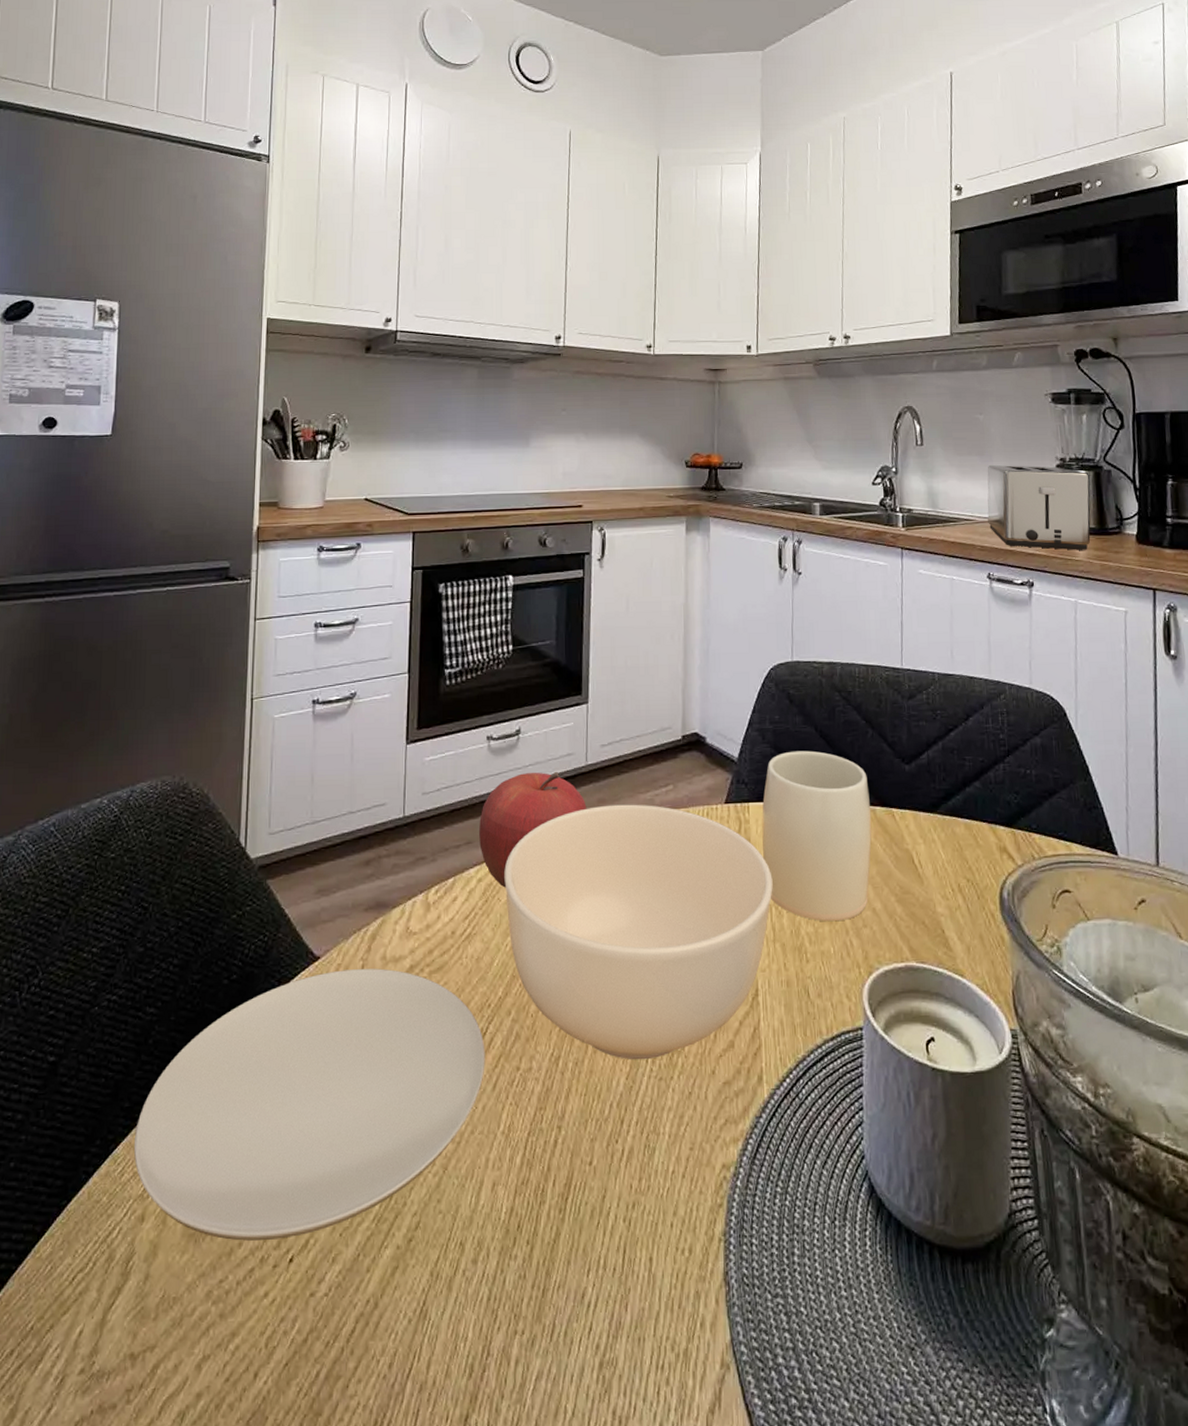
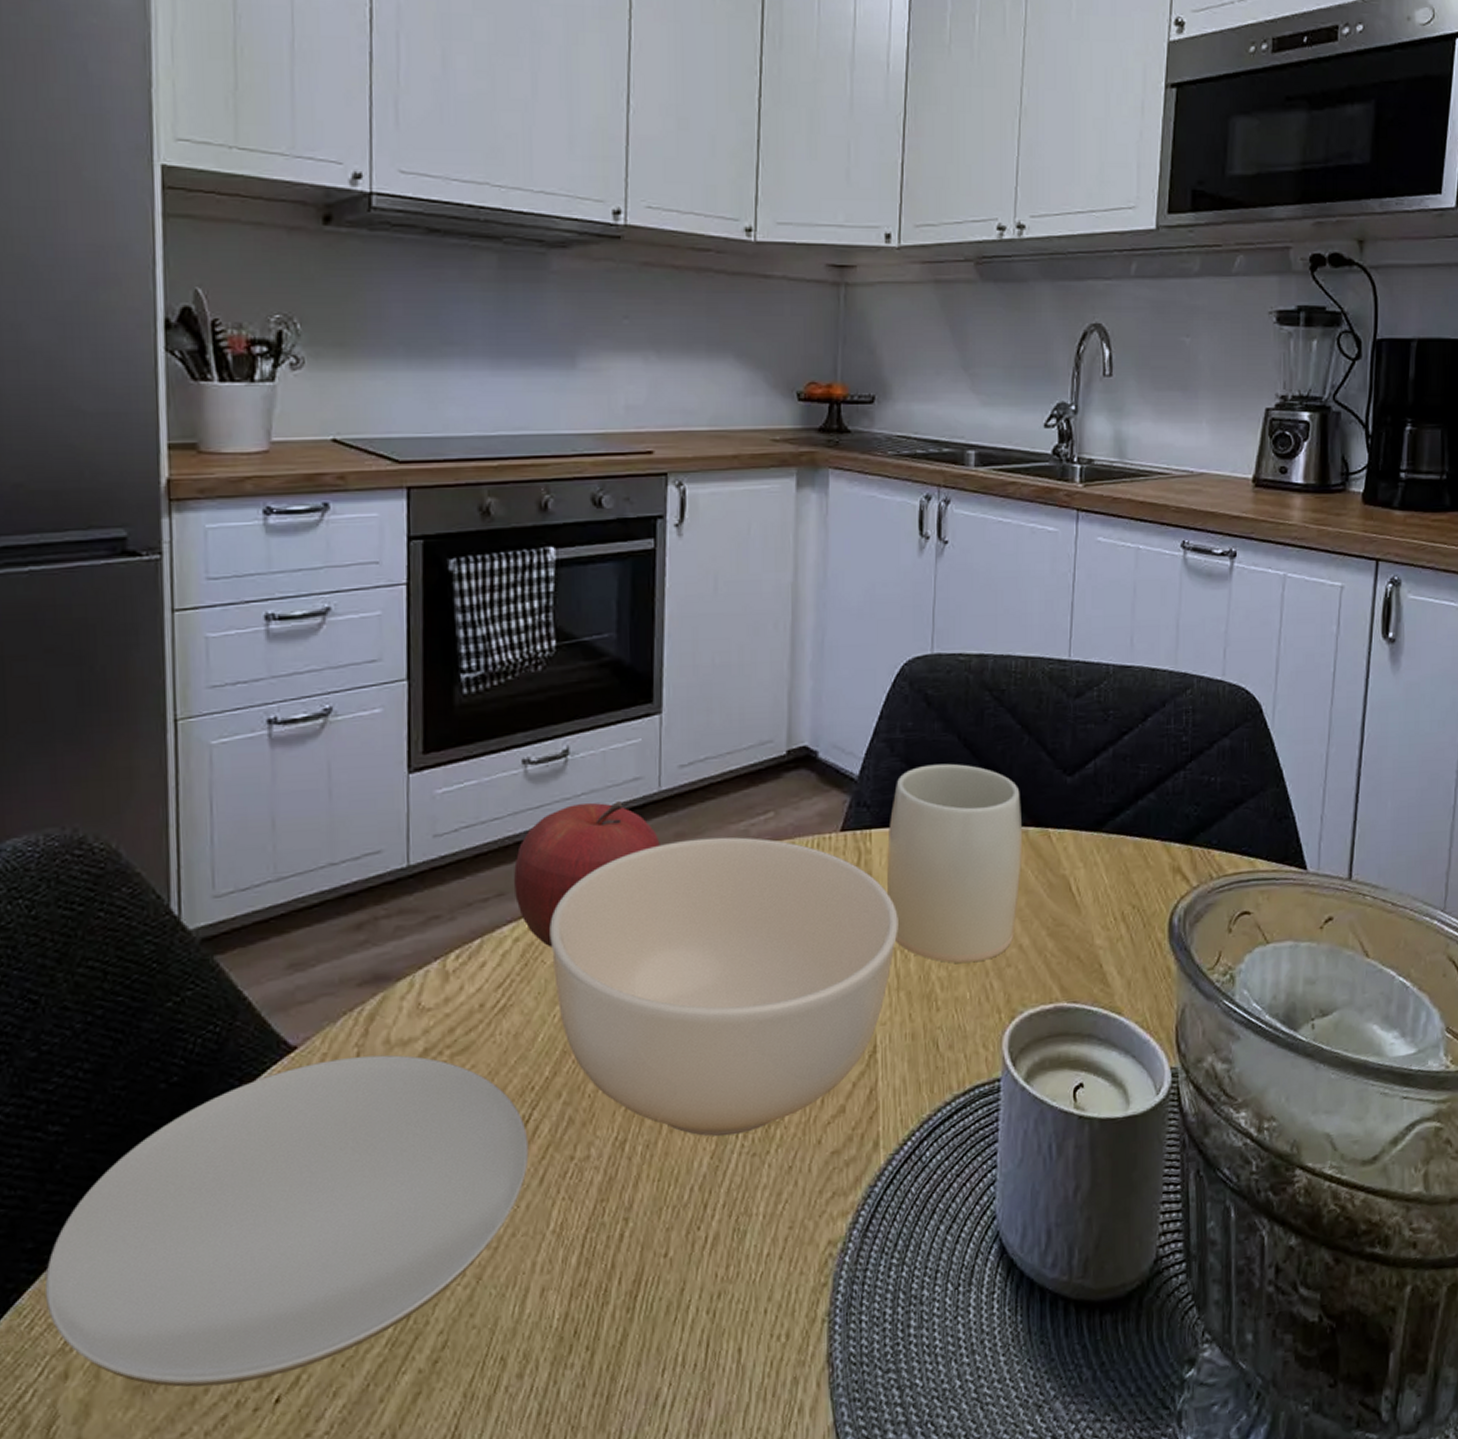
toaster: present [987,465,1091,550] -> none [1187,403,1314,512]

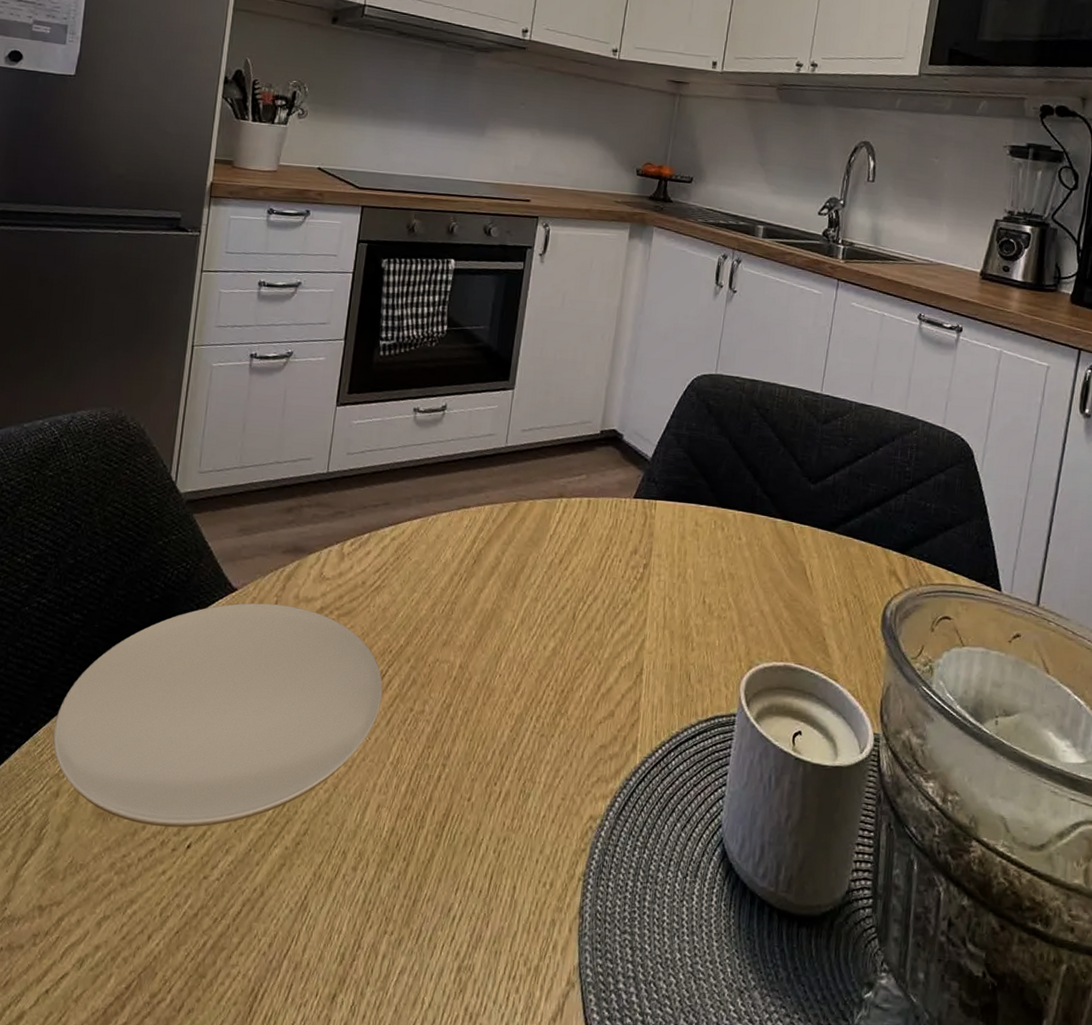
fruit: present [513,800,660,948] -> none [396,446,502,549]
bowl: present [549,836,898,1137] -> none [416,485,670,717]
mug: present [887,763,1023,964] -> none [663,457,774,618]

